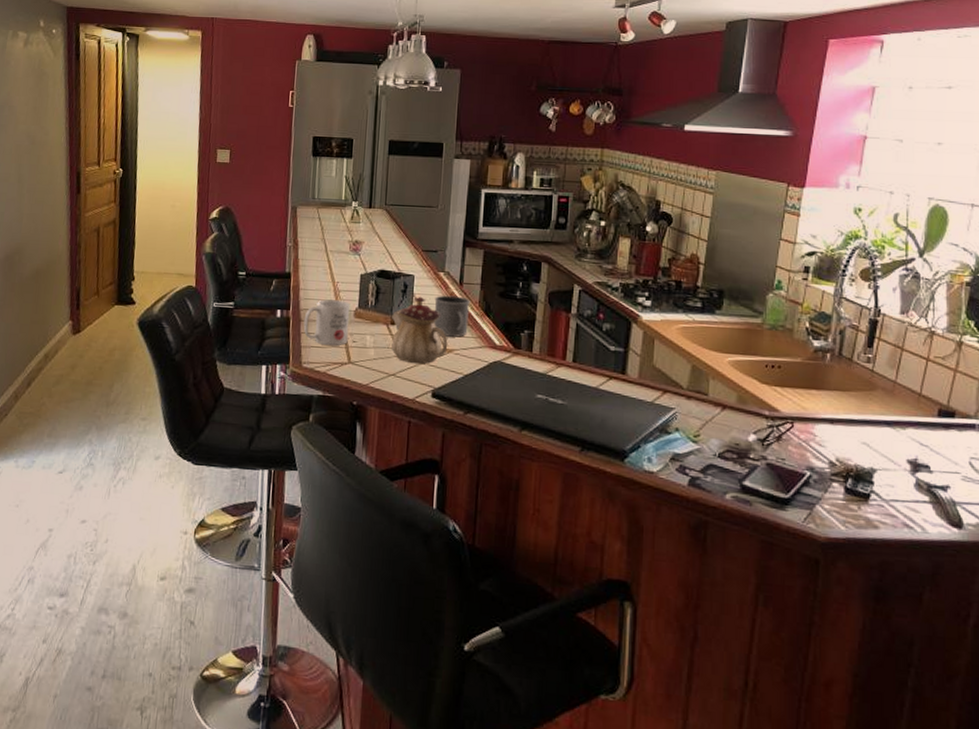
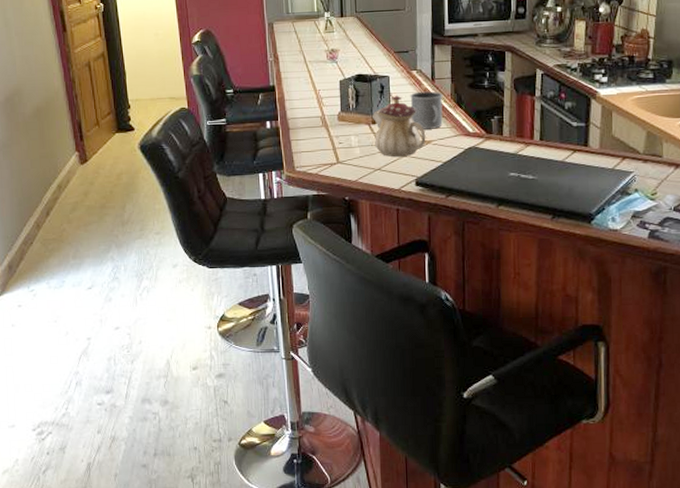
mug: present [303,299,351,346] -> none [292,106,335,149]

